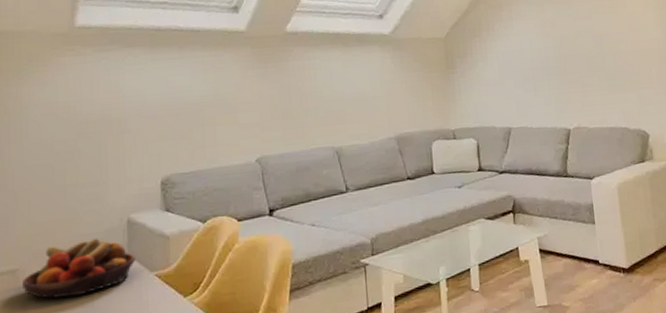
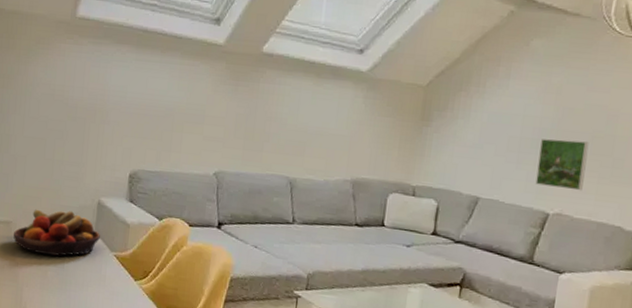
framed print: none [549,62,591,106] -> present [535,139,589,191]

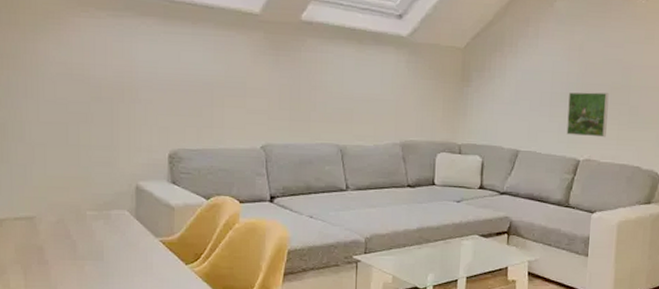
fruit bowl: present [13,209,100,256] -> none [39,199,142,249]

